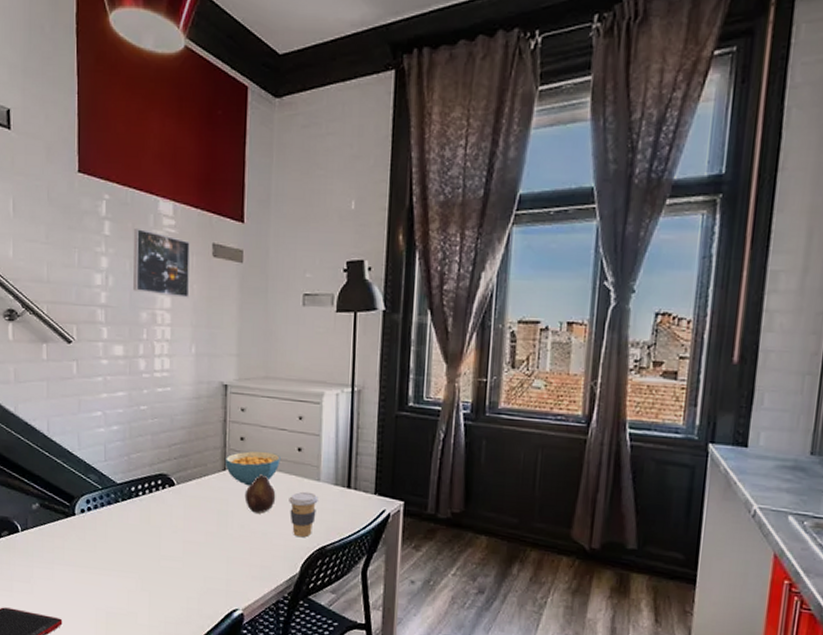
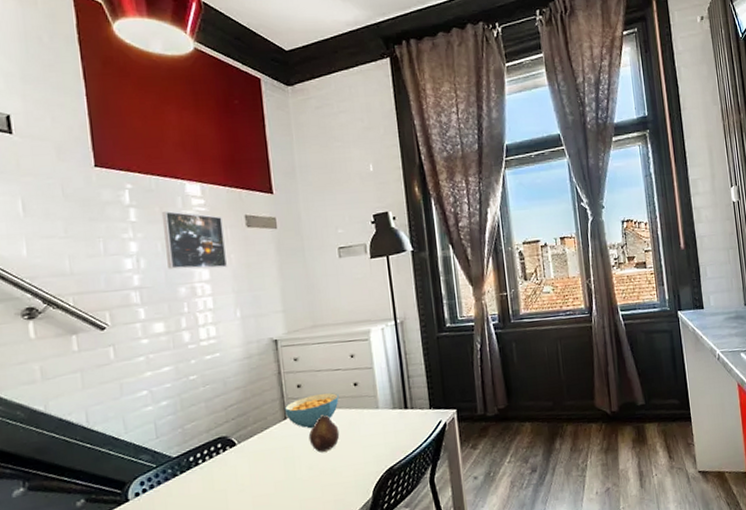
coffee cup: present [289,491,318,538] -> none [352,420,380,465]

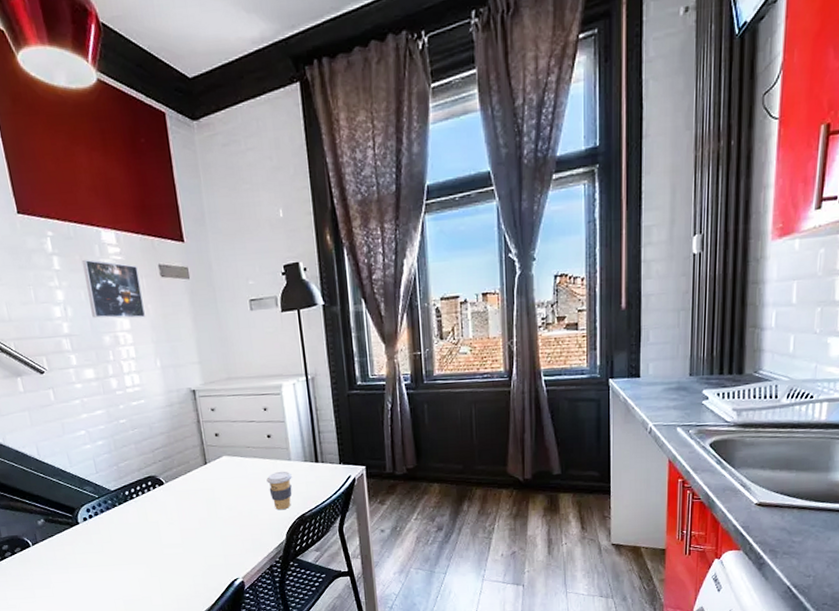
cereal bowl: present [284,393,339,429] -> none [204,442,254,475]
fruit: present [308,414,340,452] -> none [227,462,255,496]
coffee cup: none [352,420,380,465] -> present [266,471,292,510]

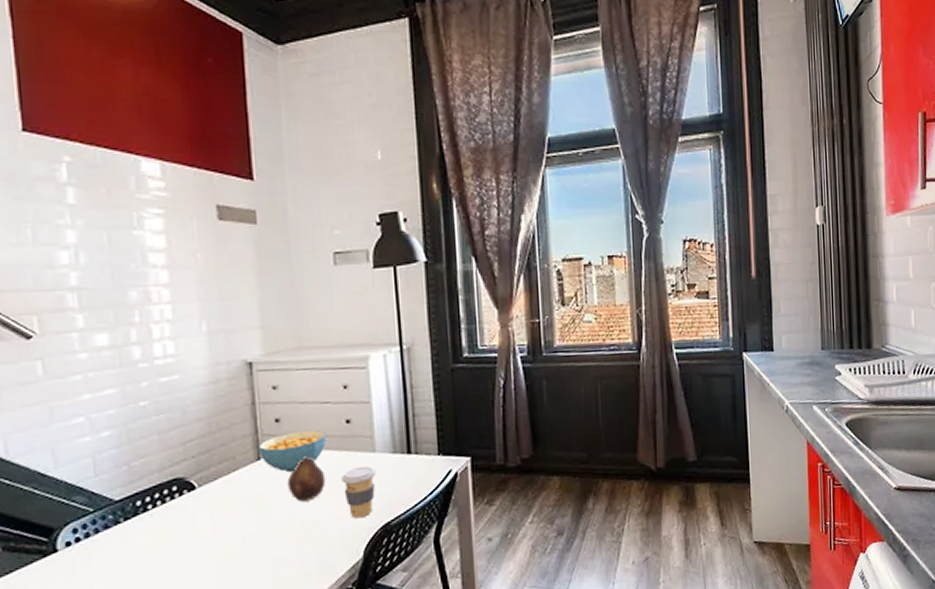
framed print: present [81,260,146,319] -> none [108,194,193,270]
cereal bowl: none [204,442,254,475] -> present [257,430,327,473]
fruit: none [227,462,255,496] -> present [287,456,326,502]

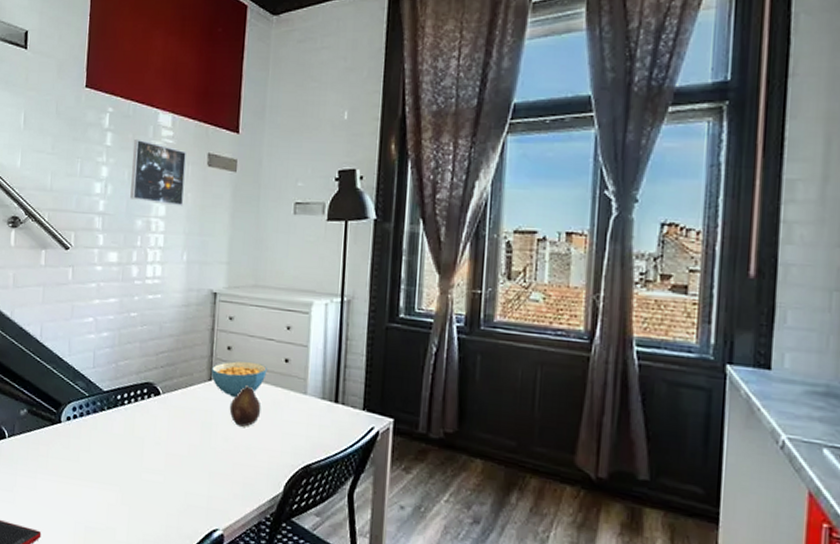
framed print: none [108,194,193,270] -> present [130,140,186,206]
coffee cup: present [341,466,376,519] -> none [274,404,304,454]

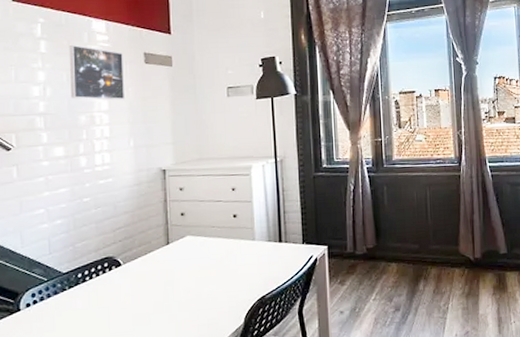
cereal bowl: present [211,361,267,398] -> none [167,222,219,255]
fruit: present [229,385,261,427] -> none [188,242,217,278]

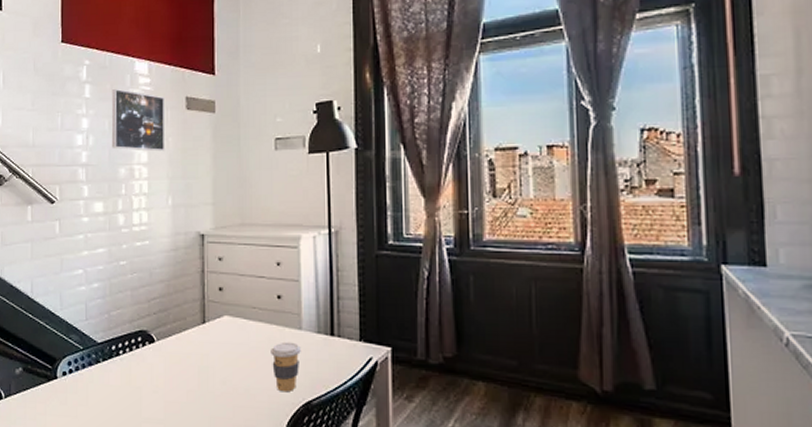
coffee cup: none [229,251,255,292] -> present [271,341,301,392]

